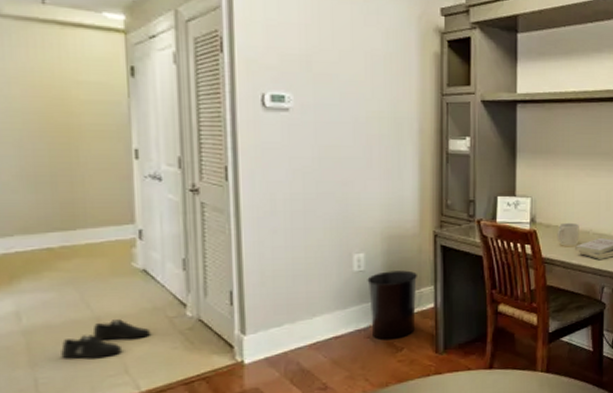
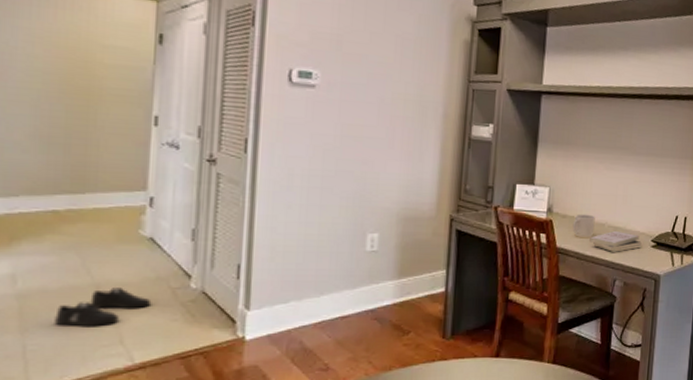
waste bin: present [367,270,419,340] -> none [378,252,431,323]

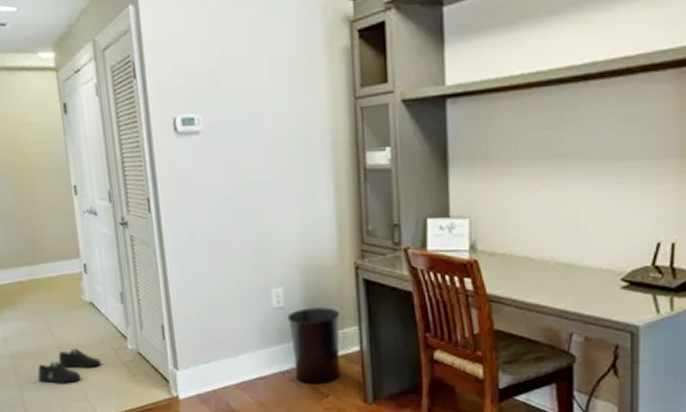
waste bin: none [378,252,431,323] -> present [287,307,341,385]
mug: present [572,214,595,239] -> none [505,249,536,282]
books: present [589,230,643,252] -> none [530,268,608,297]

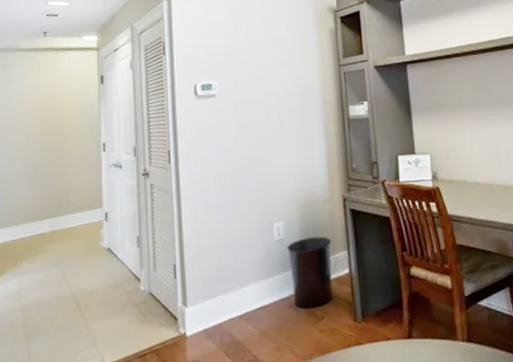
shoe: present [37,349,102,384] -> none [48,295,114,334]

